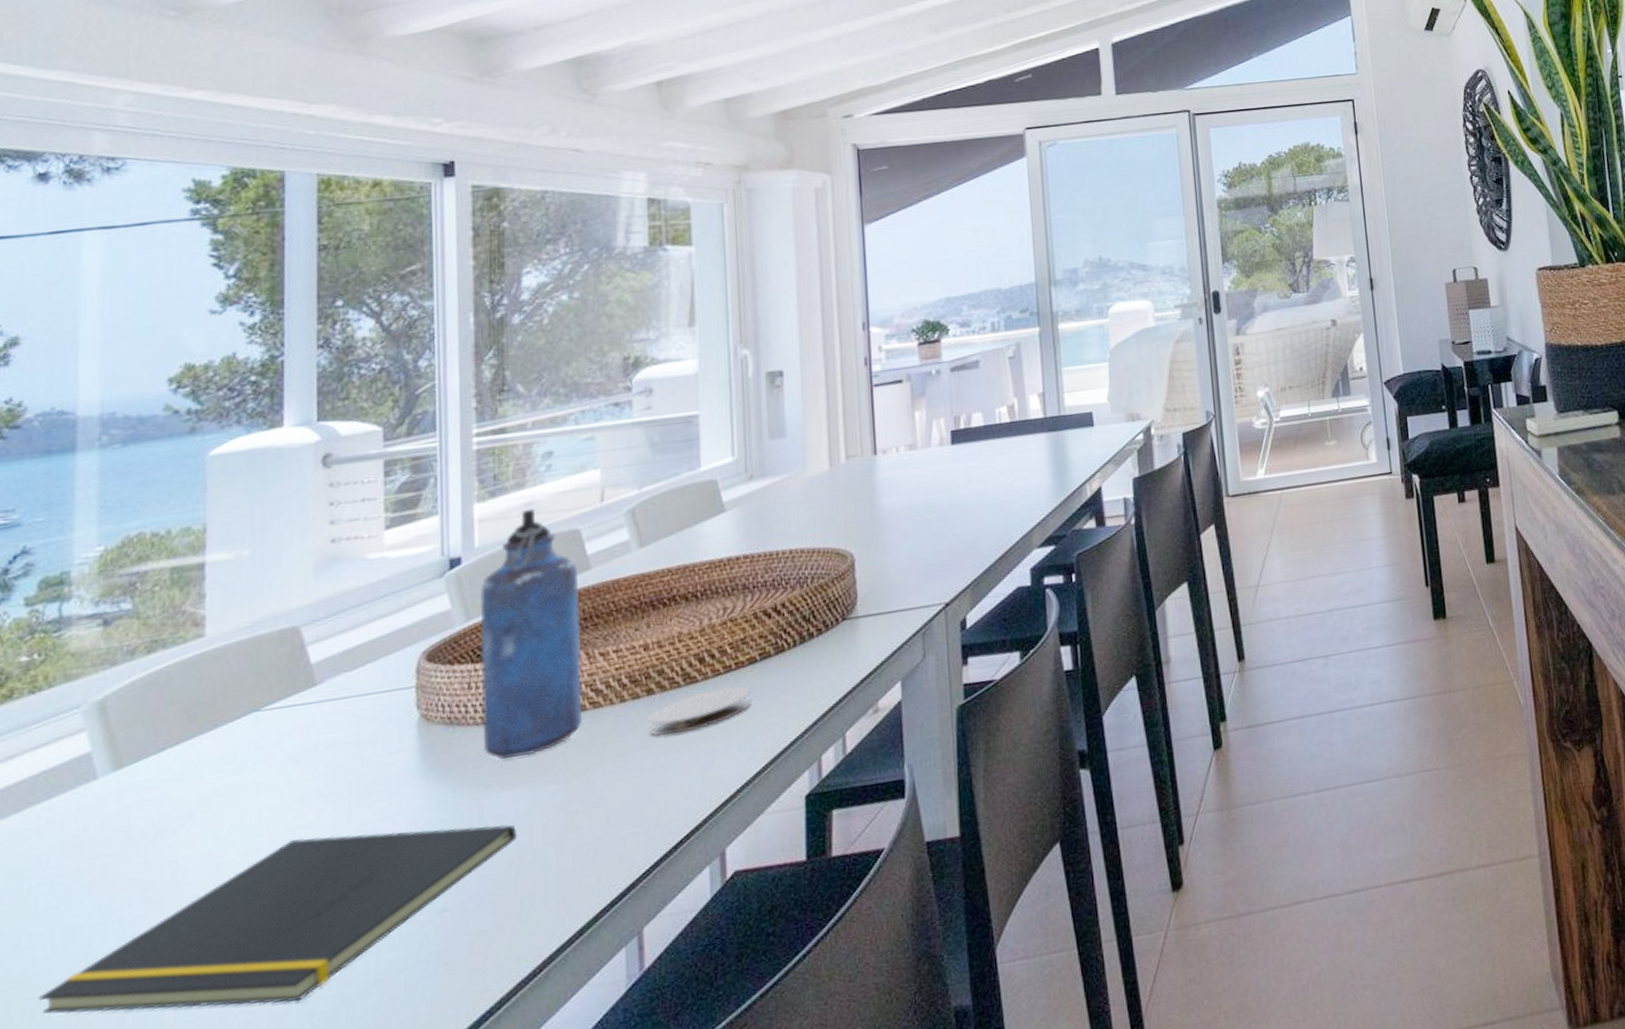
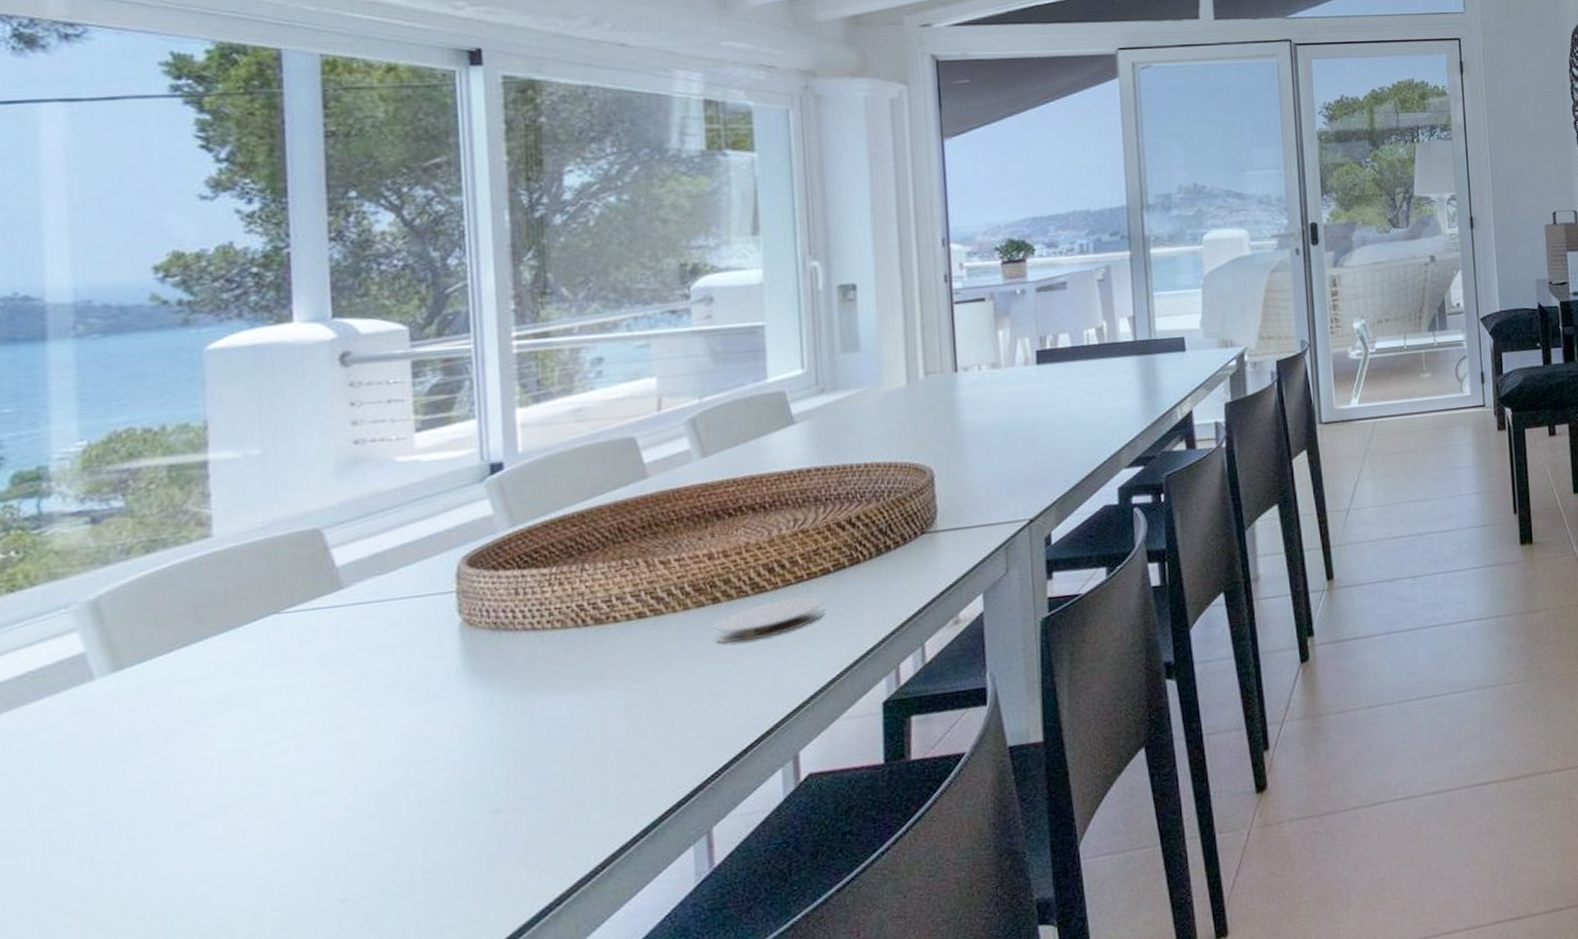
notepad: present [38,824,516,1014] -> none [39,728,573,914]
water bottle: present [480,508,582,760] -> none [525,415,642,665]

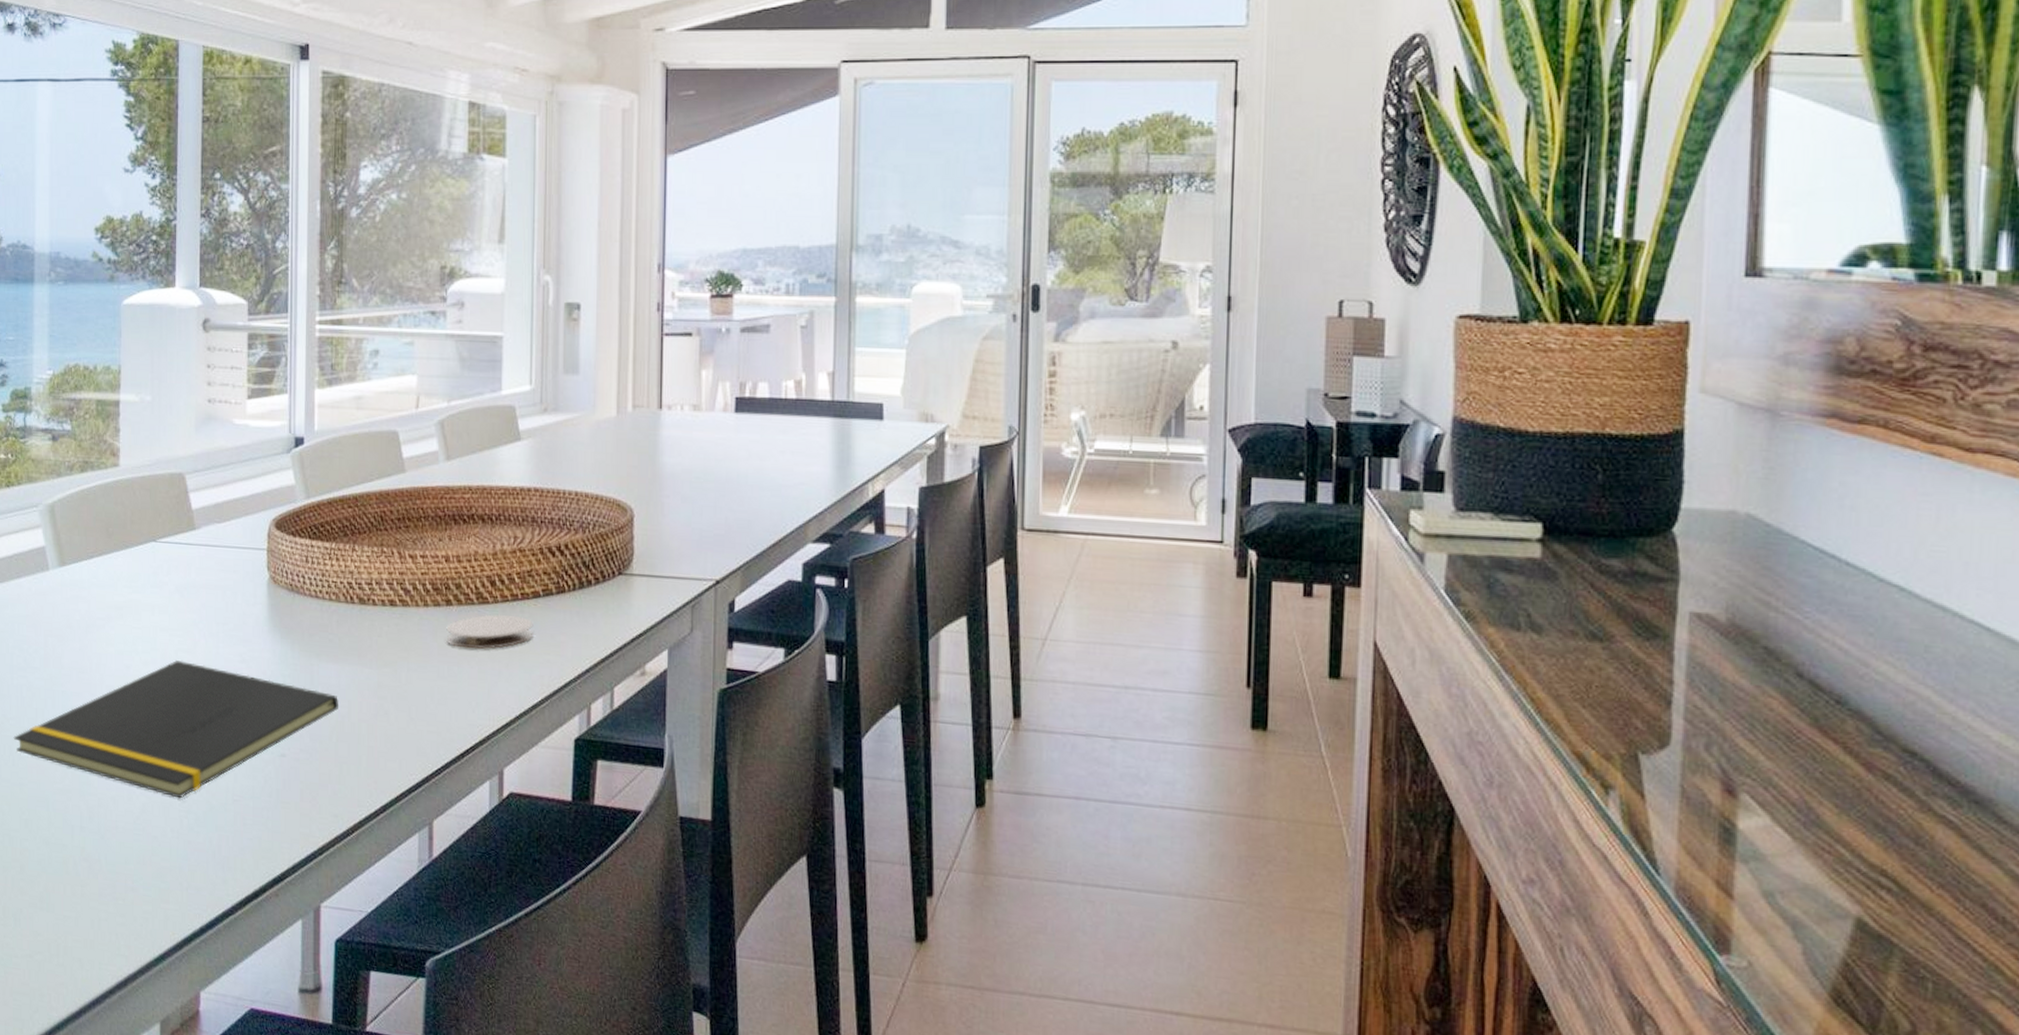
notepad: none [39,728,573,914] -> present [13,659,338,799]

